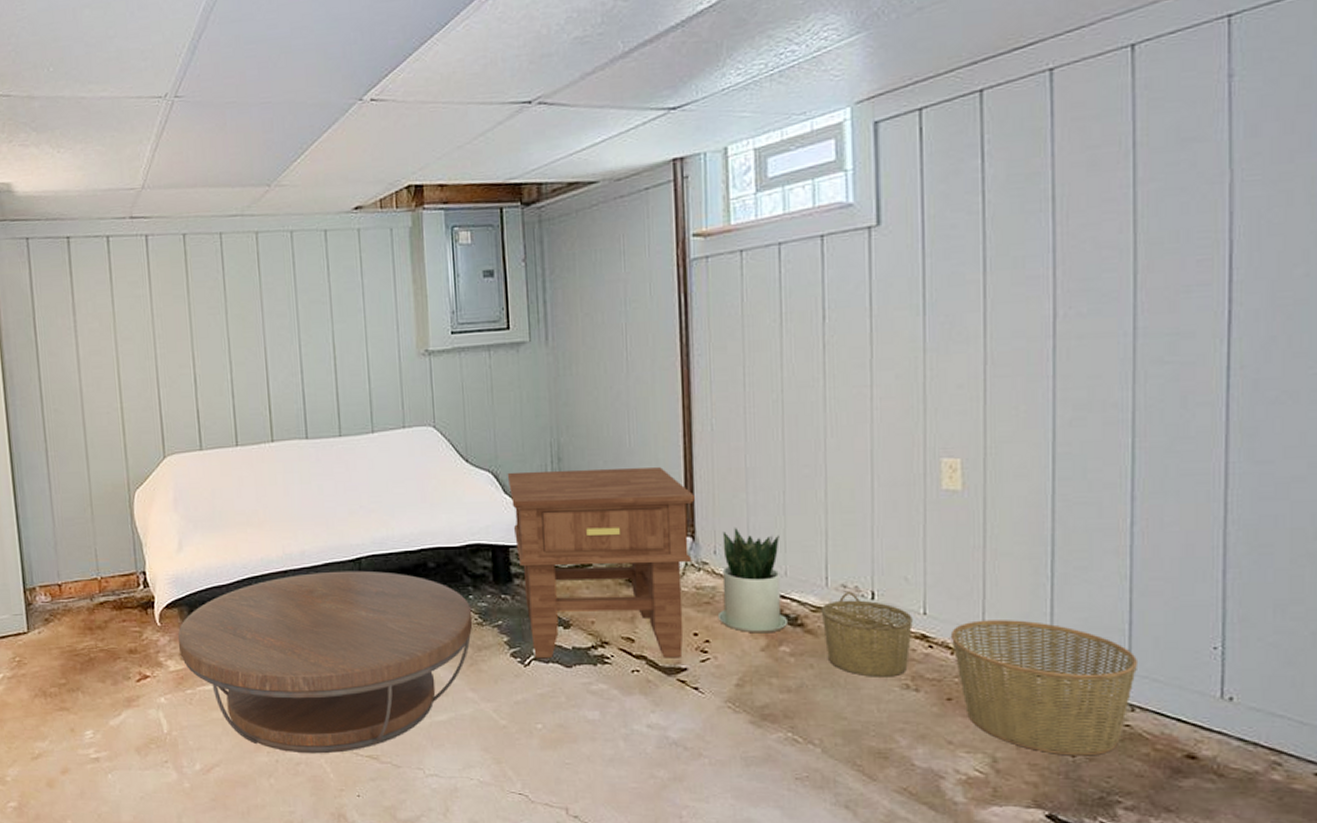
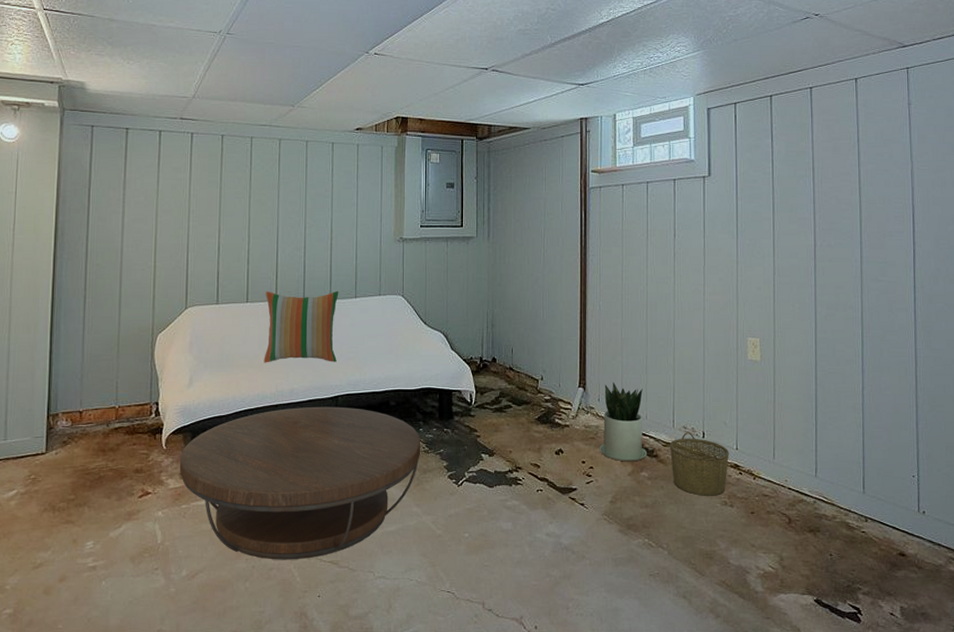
pillow: none [258,426,355,520] -> present [264,291,339,363]
side table: present [507,467,695,659] -> none [454,333,586,481]
basket: present [950,620,1137,756] -> none [753,454,868,555]

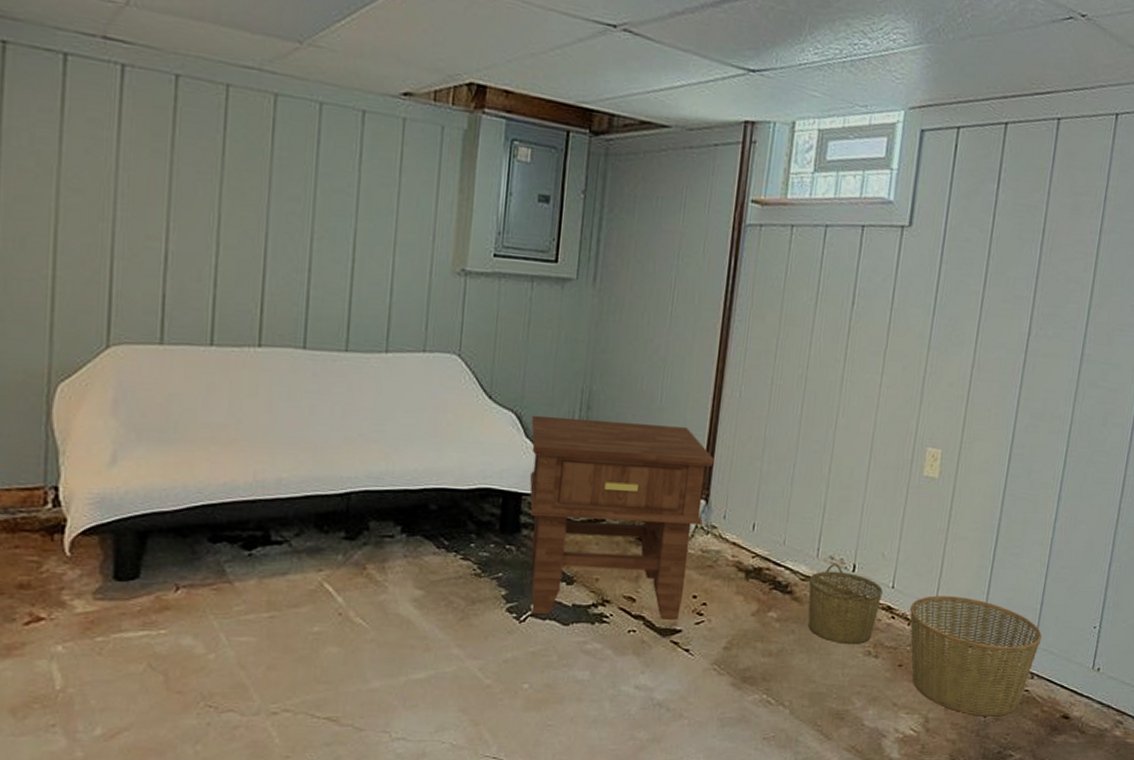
coffee table: present [180,406,421,560] -> none [94,505,471,715]
pillow: present [264,291,339,363] -> none [235,330,361,444]
side table: none [454,333,586,481] -> present [529,415,714,620]
planter: present [599,381,647,462] -> none [717,493,784,599]
basket: none [753,454,868,555] -> present [909,595,1042,717]

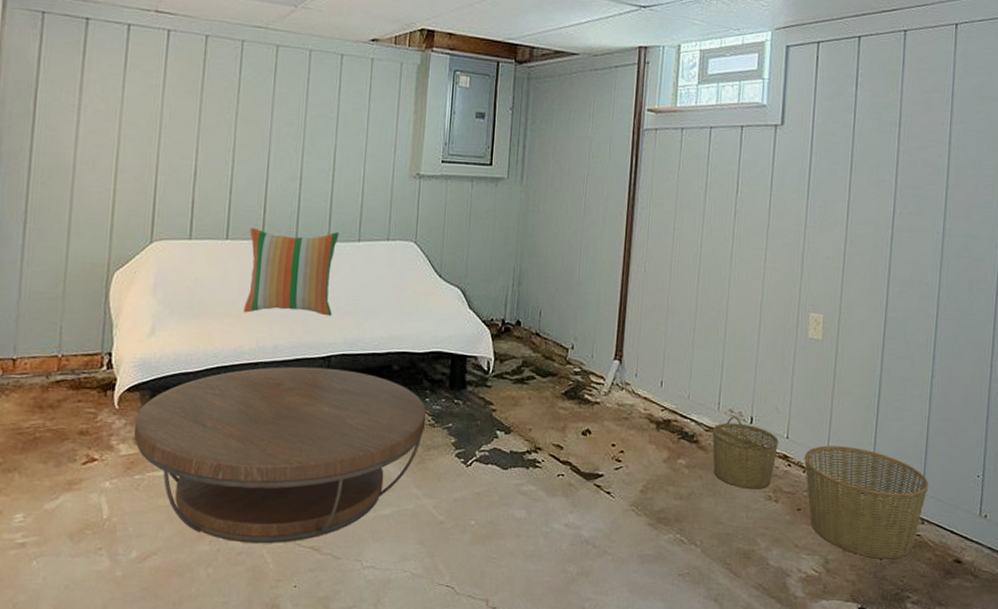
coffee table: none [94,505,471,715] -> present [134,366,427,544]
pillow: none [235,330,361,444] -> present [243,227,339,316]
side table: present [529,415,714,620] -> none [472,290,625,465]

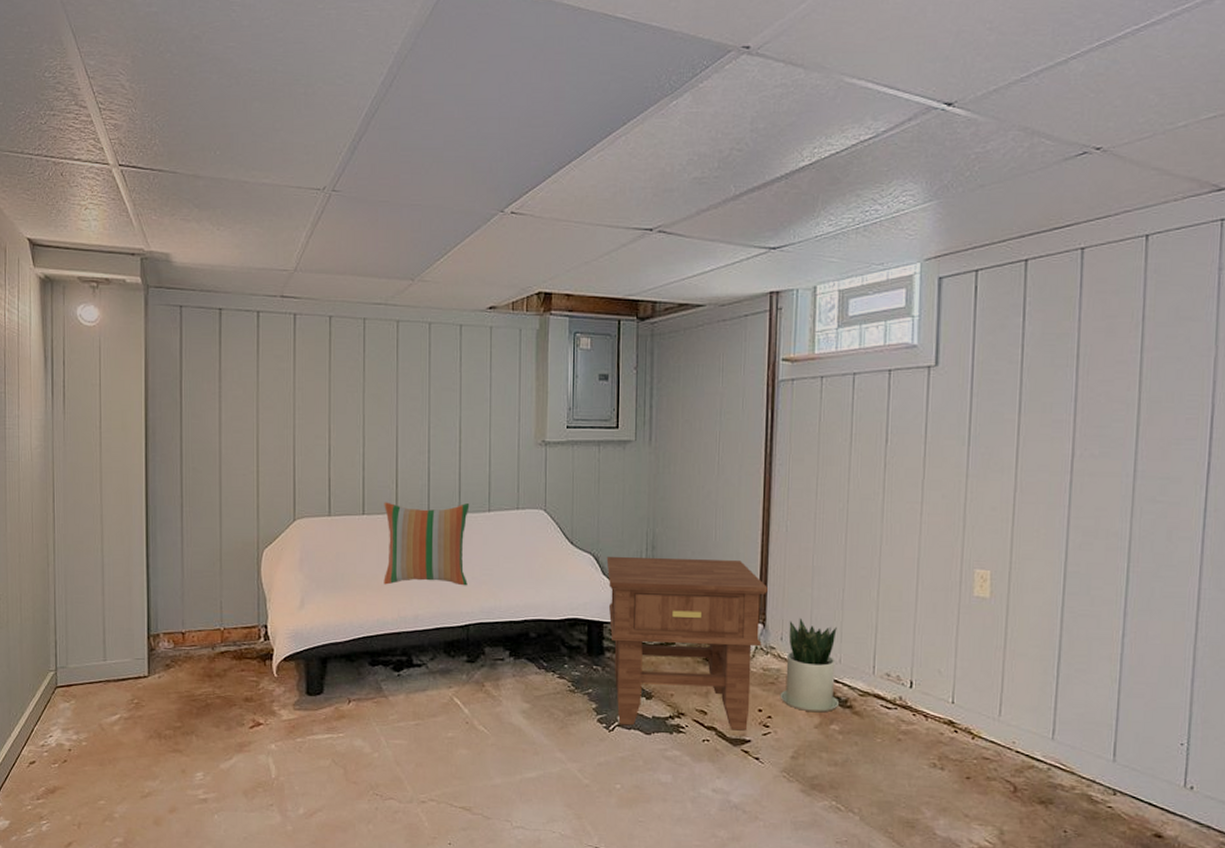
coffee table: present [134,366,427,544] -> none [293,635,566,803]
side table: none [472,290,625,465] -> present [606,556,768,731]
planter: none [632,354,687,448] -> present [780,617,838,713]
basket: present [712,416,779,489] -> none [867,680,943,757]
basket: present [804,445,928,560] -> none [972,711,1121,832]

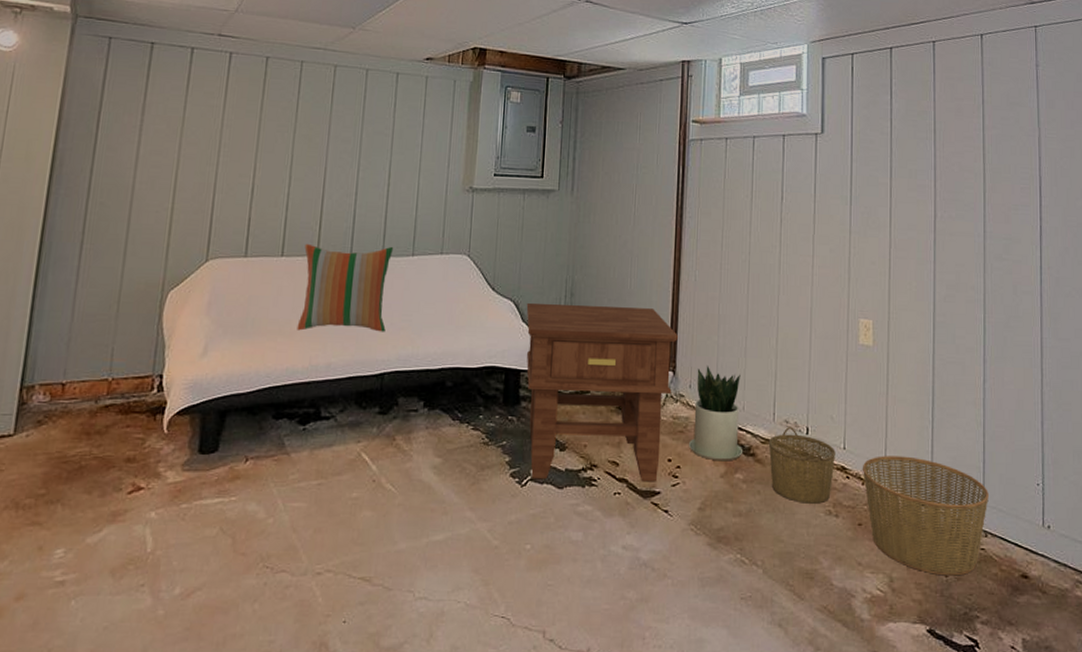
basket: none [867,680,943,757] -> present [768,427,835,504]
basket: none [972,711,1121,832] -> present [862,456,989,576]

